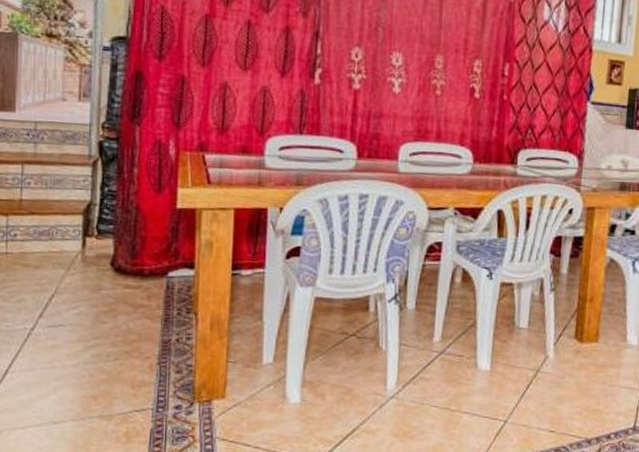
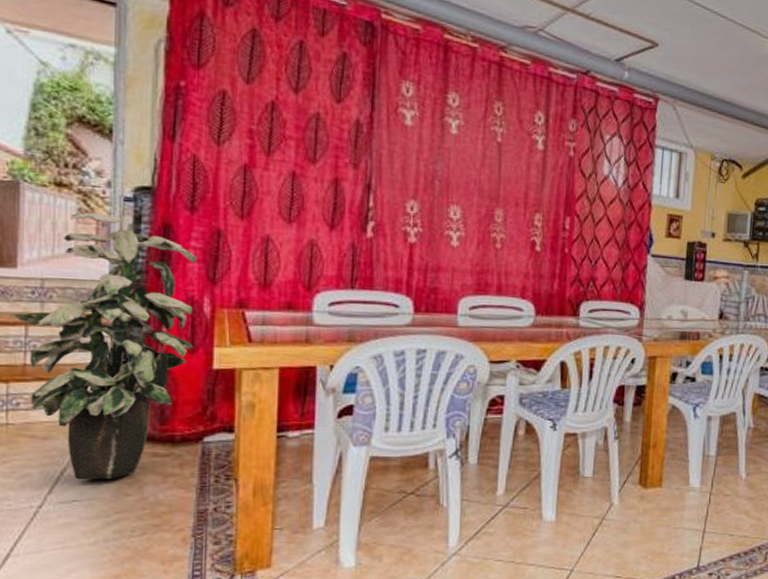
indoor plant: none [9,61,164,307] -> present [10,212,197,480]

